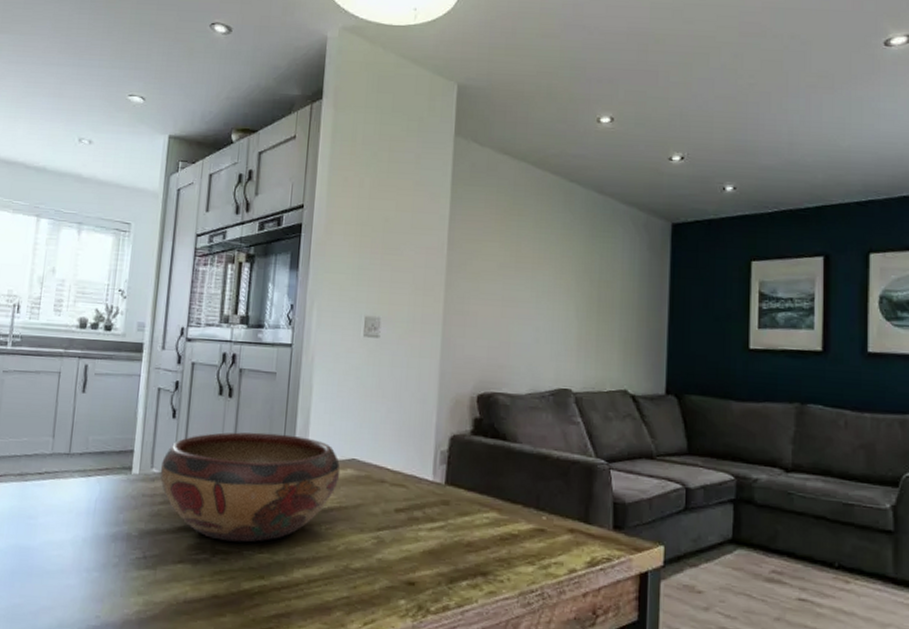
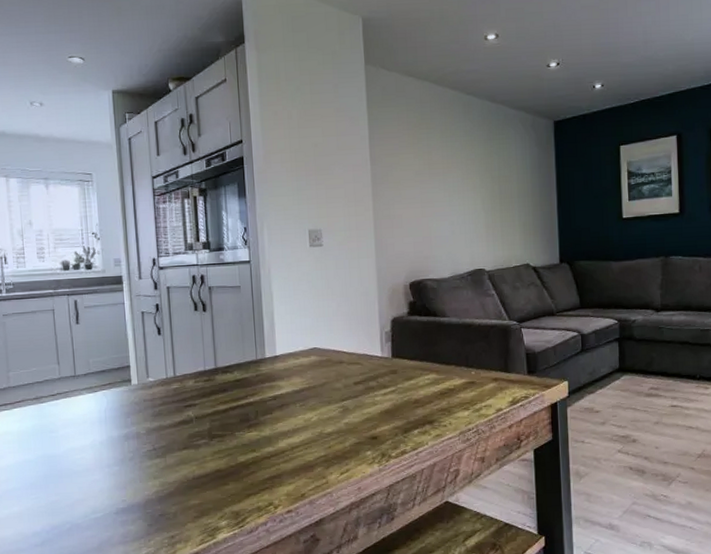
decorative bowl: present [160,432,341,543] -> none [155,335,306,427]

